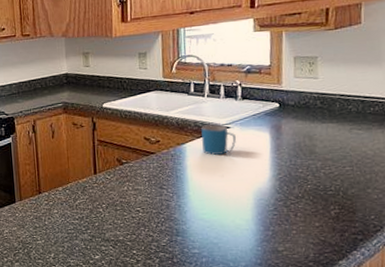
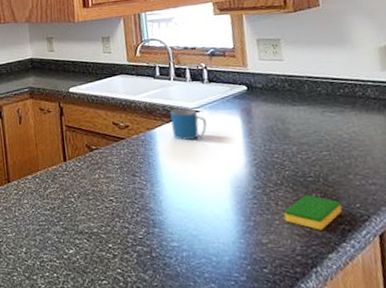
dish sponge: none [301,207,358,239] -> present [284,195,343,230]

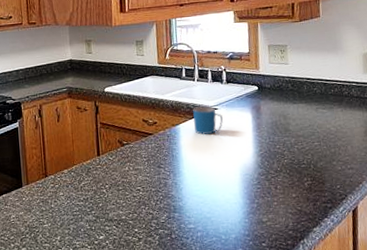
dish sponge: present [284,195,343,230] -> none [281,179,327,209]

